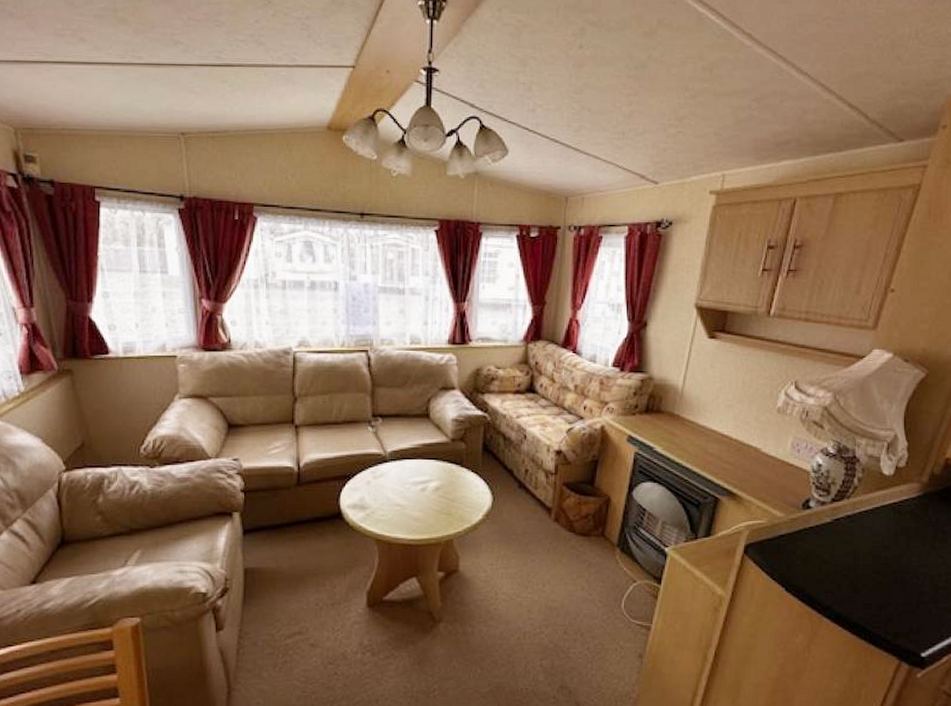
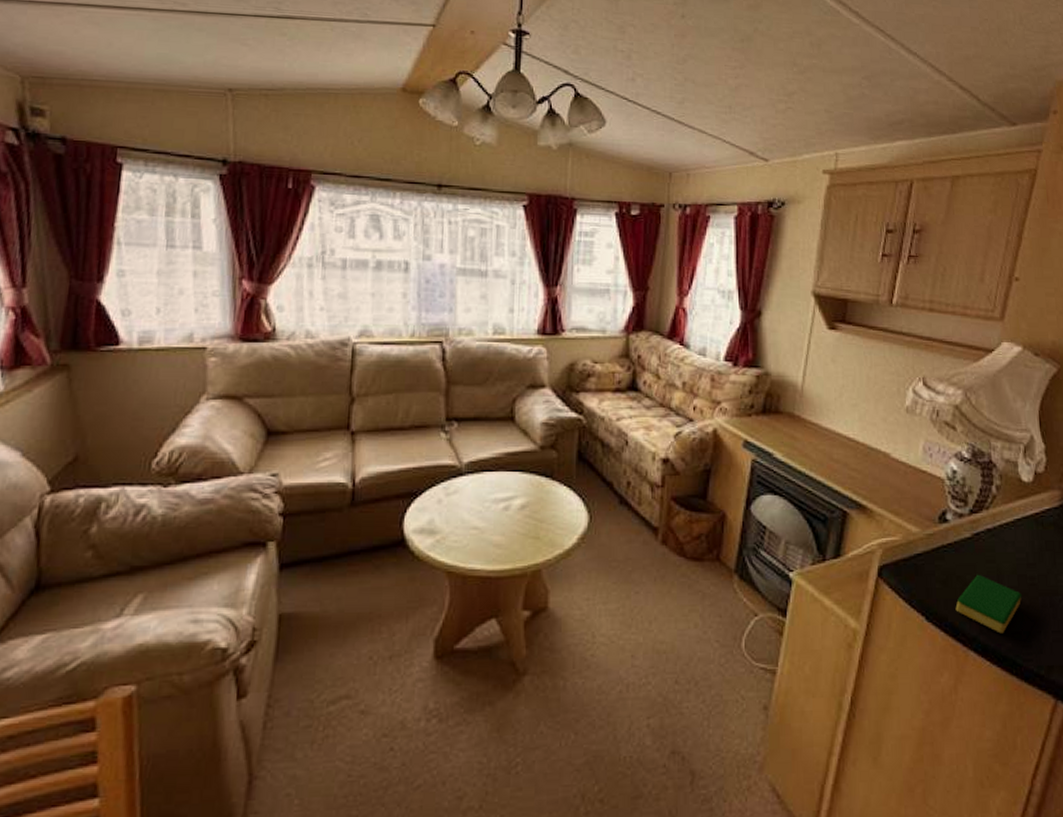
dish sponge: none [813,553,876,604] -> present [955,574,1022,634]

